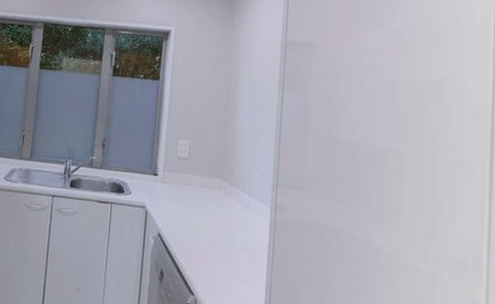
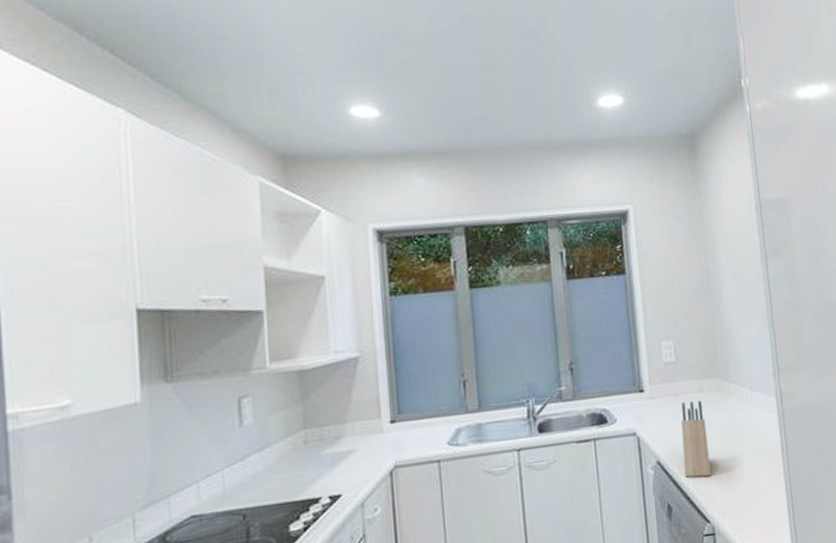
knife block: none [179,192,205,258] -> present [681,400,711,478]

